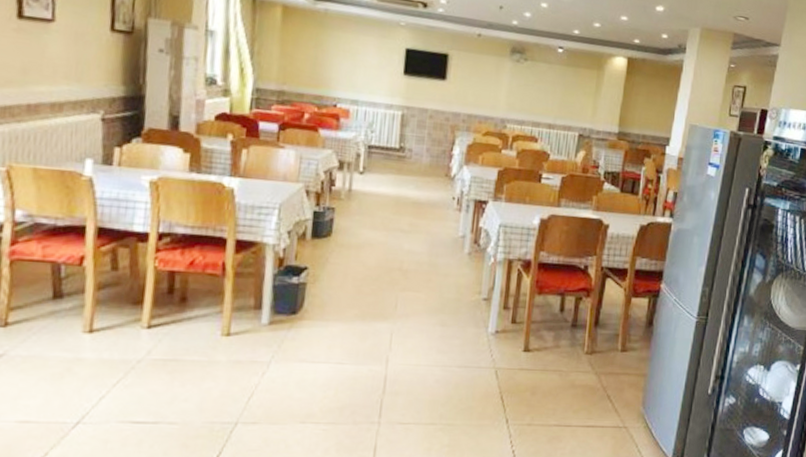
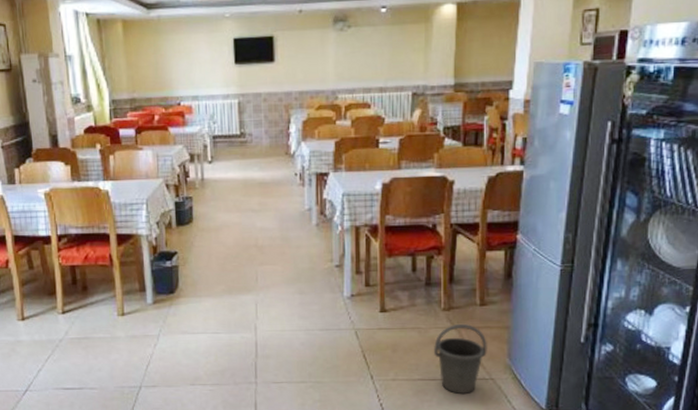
bucket: none [572,368,624,442] -> present [434,323,487,394]

